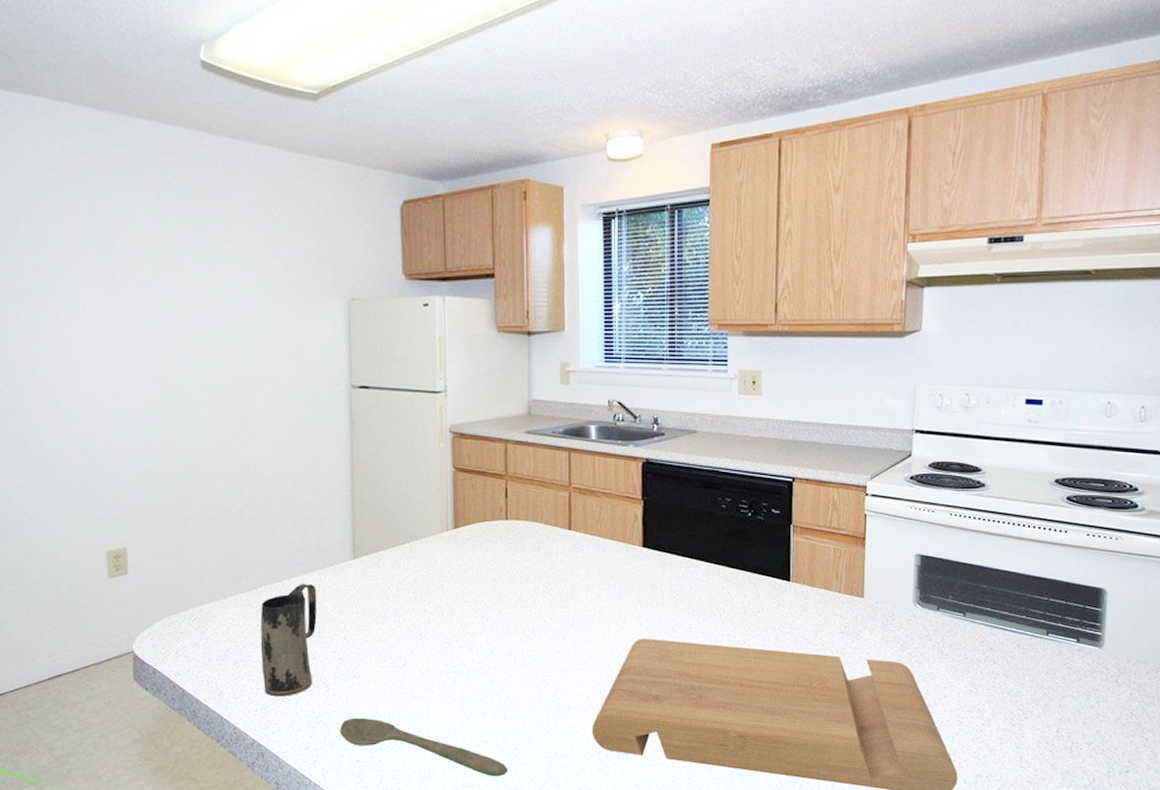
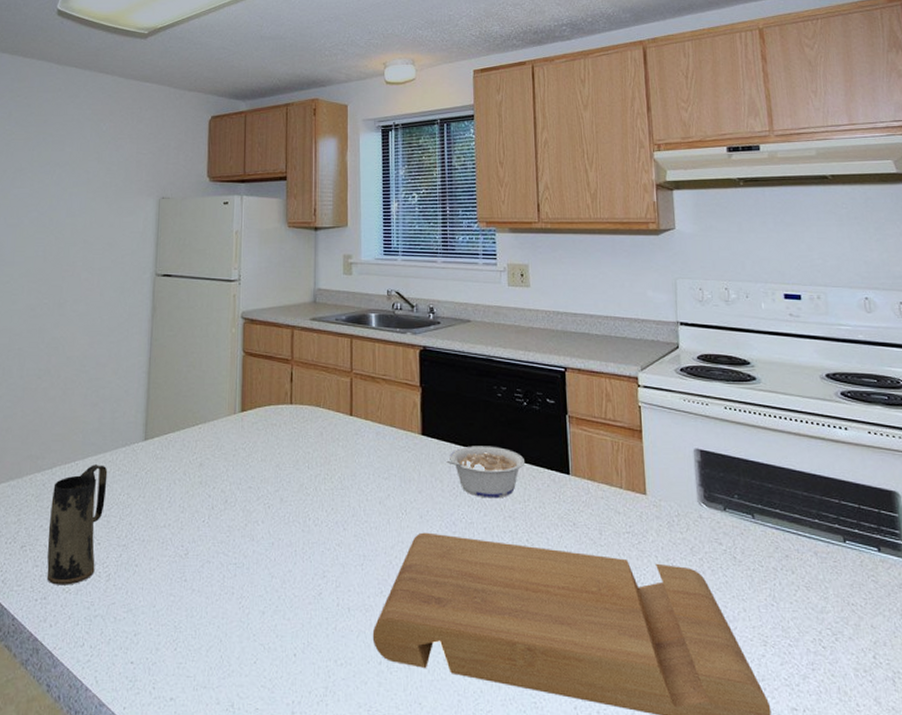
spoon: present [340,717,509,777] -> none [117,612,286,688]
legume: none [665,556,746,605] -> present [445,446,524,499]

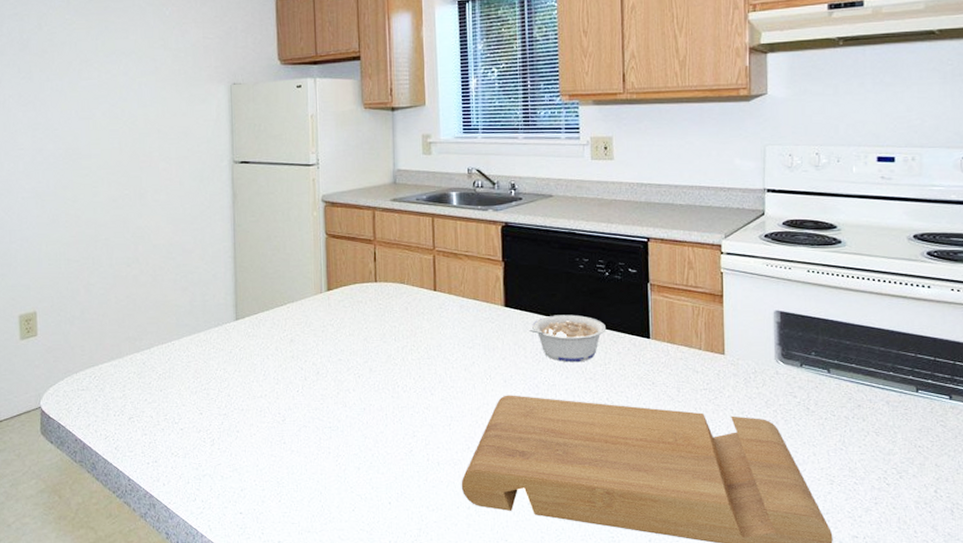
mug: present [46,465,108,585] -> none [152,344,204,450]

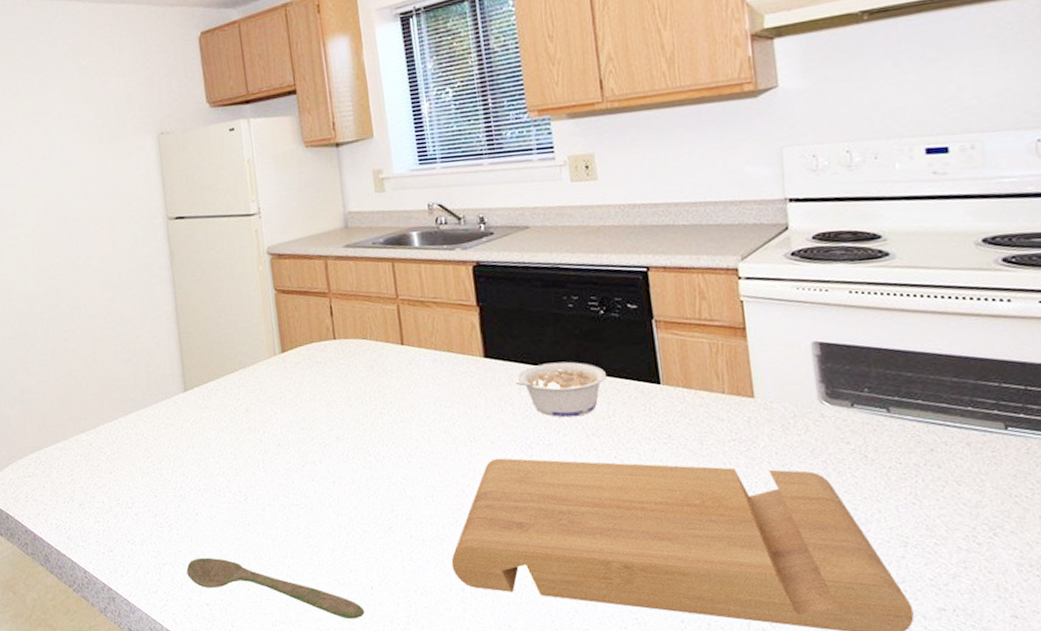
spoon: none [224,471,382,531] -> present [186,557,365,620]

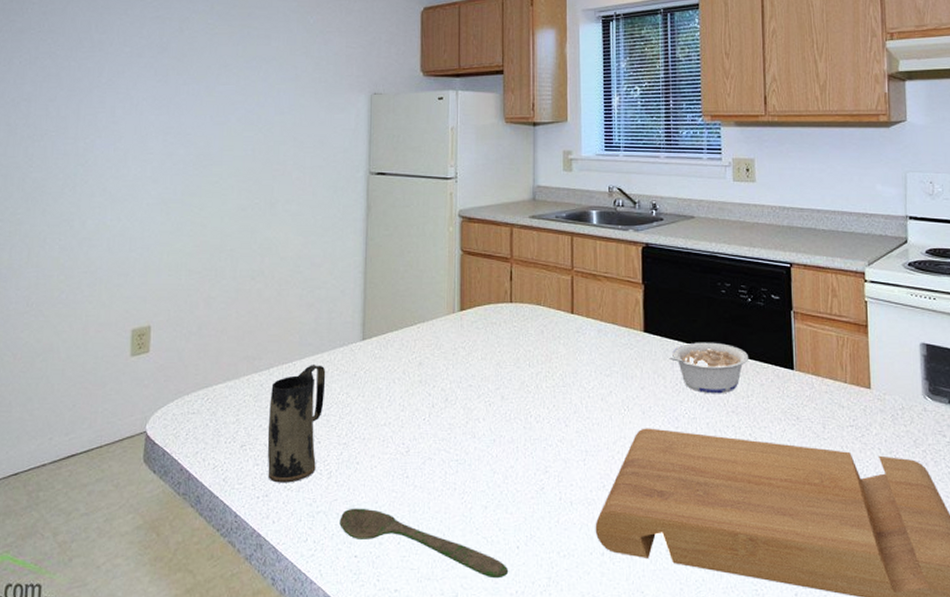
mug: none [100,420,156,538] -> present [267,365,326,483]

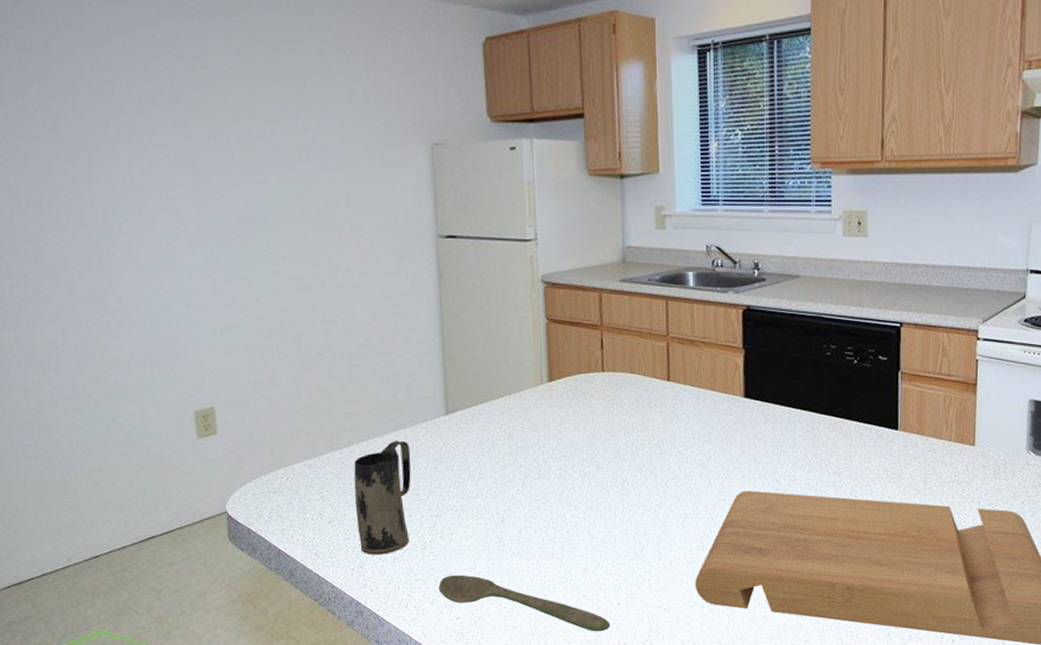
legume: present [667,342,748,394] -> none [768,405,852,456]

